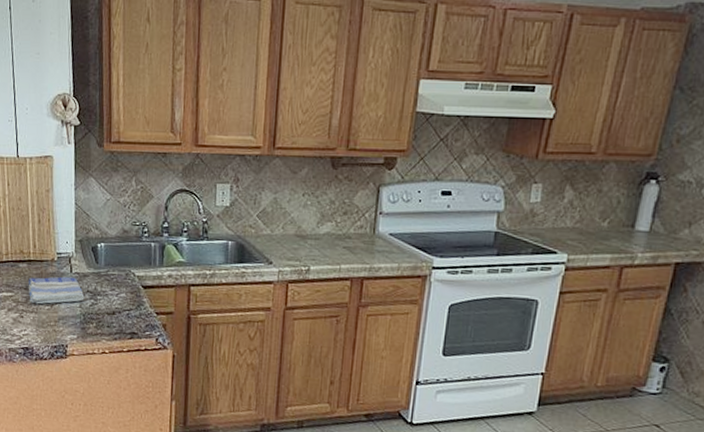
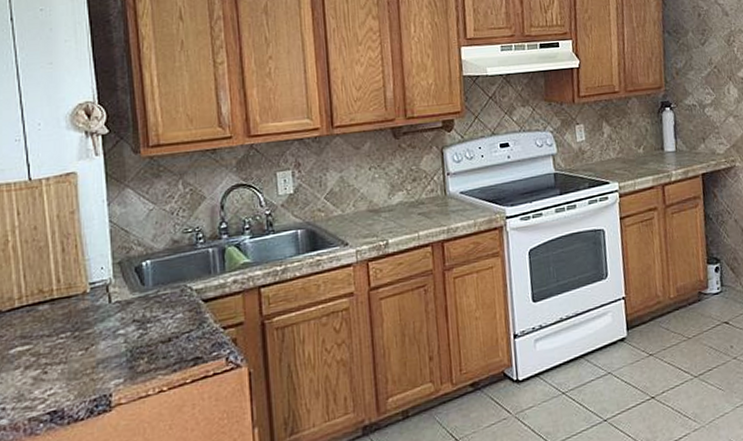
dish towel: present [28,276,85,304] -> none [52,307,130,352]

